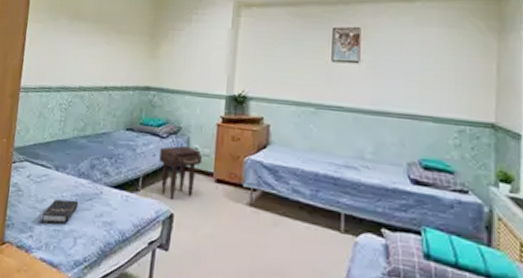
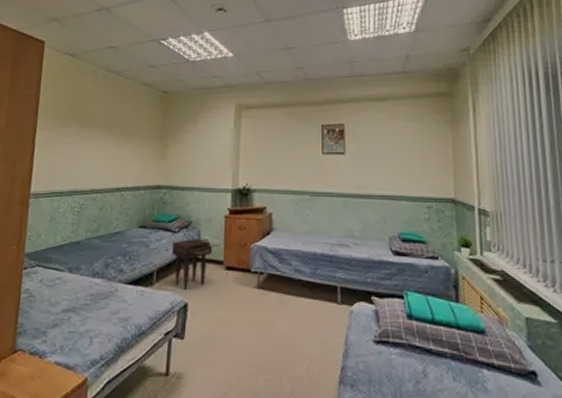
hardback book: present [41,199,79,224] -> none [55,300,94,327]

